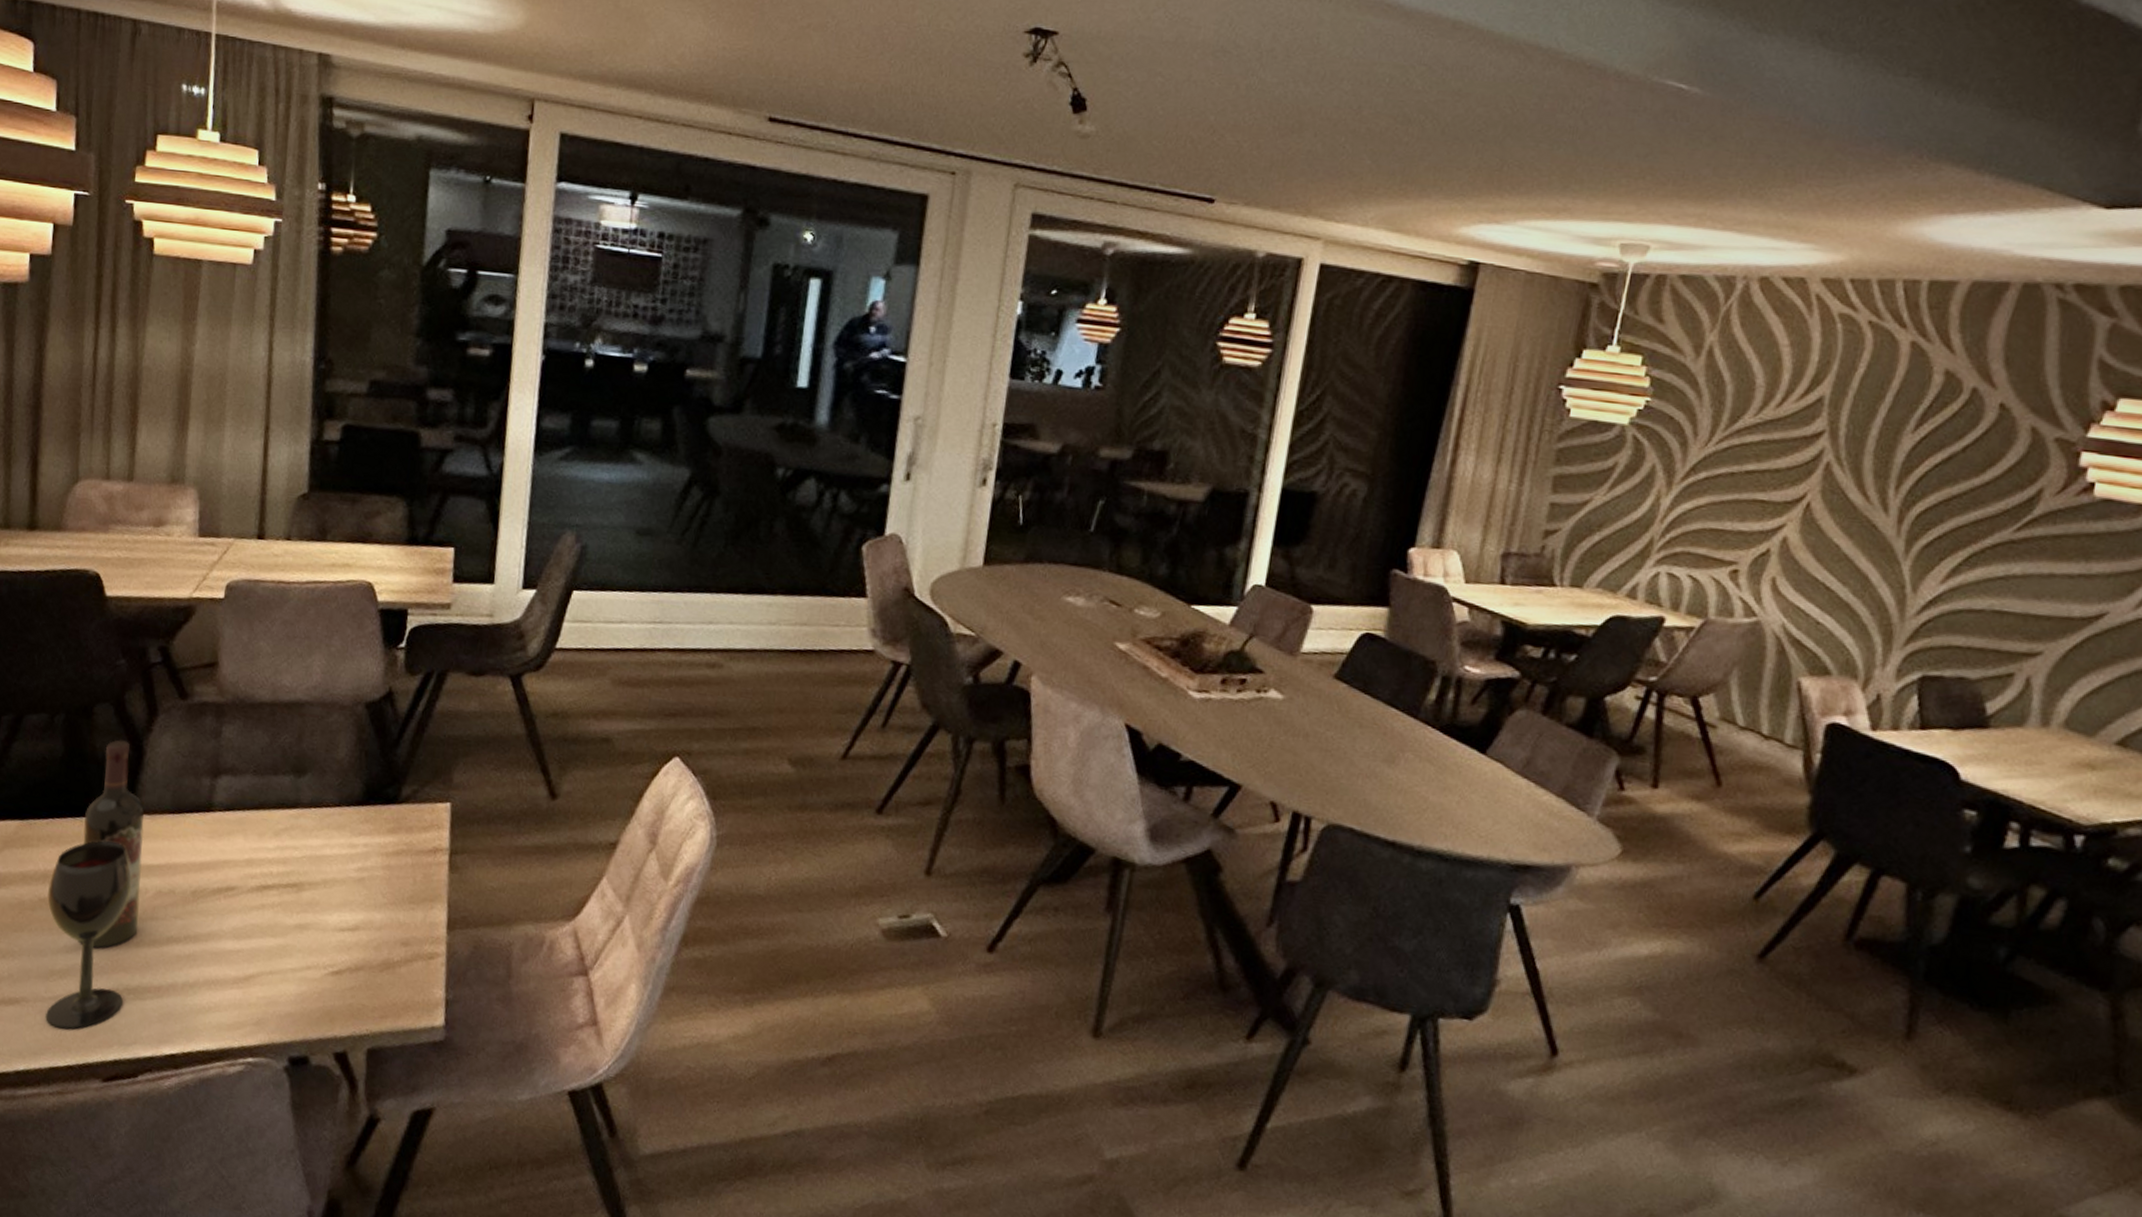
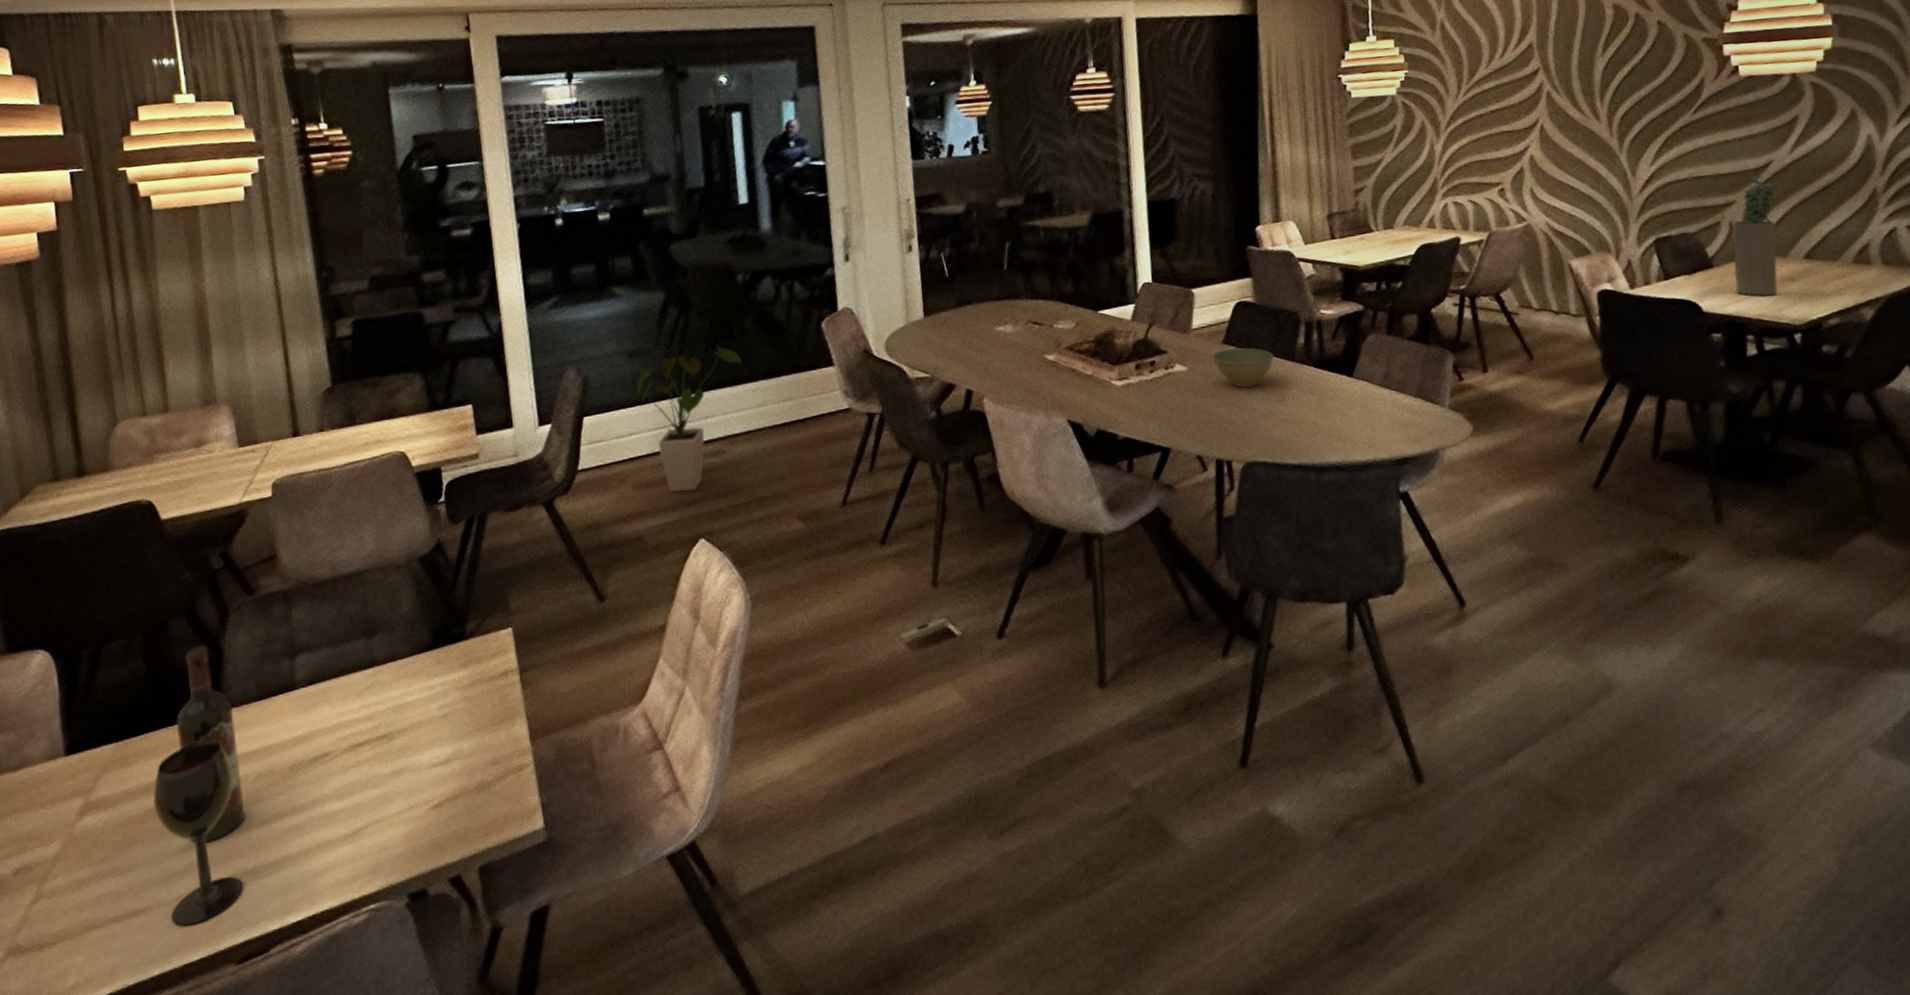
house plant: none [638,543,762,702] -> present [636,345,741,493]
bowl: none [1317,685,1394,737] -> present [1212,347,1274,388]
vase: none [2011,619,2102,781] -> present [1732,170,1778,297]

